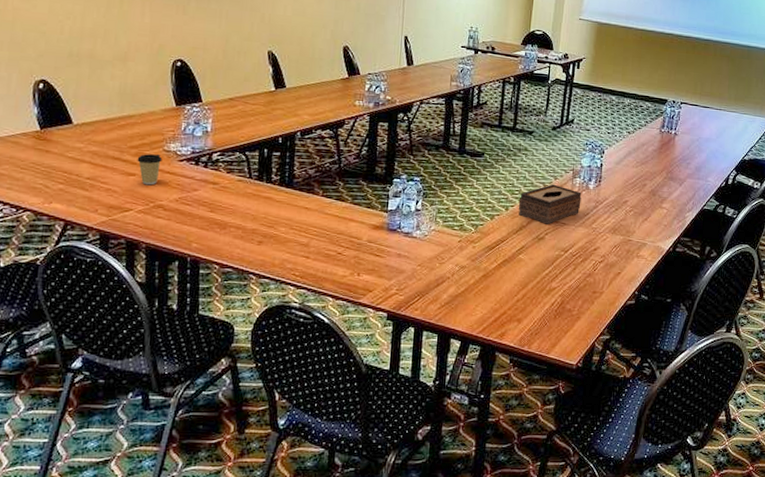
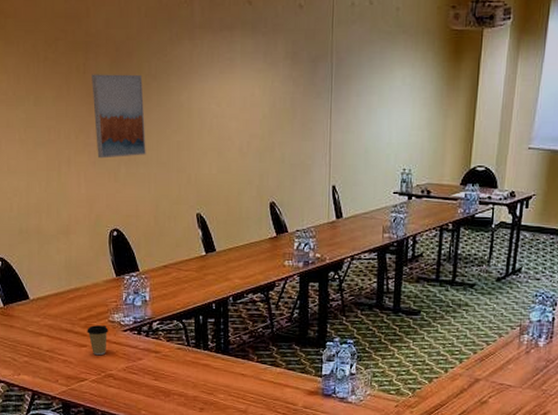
tissue box: present [518,184,582,225] -> none [458,342,530,387]

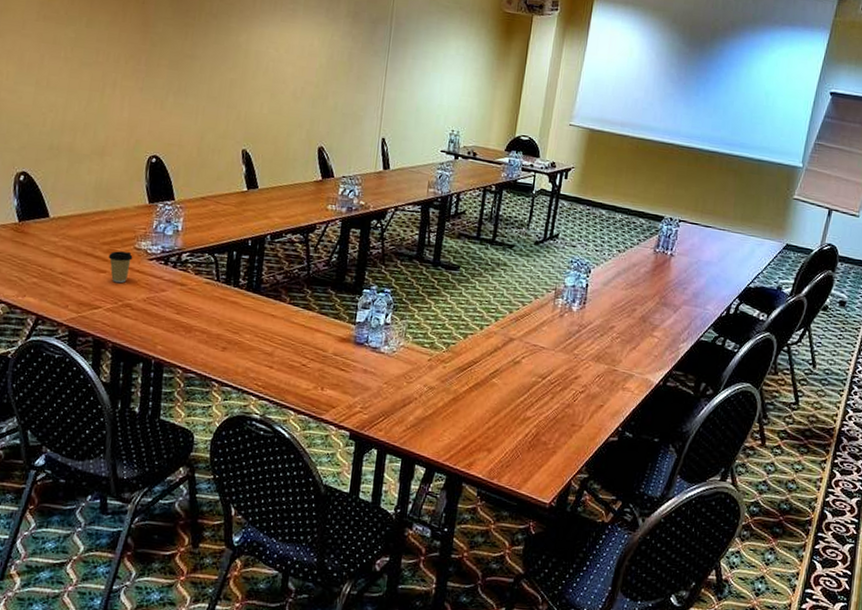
wall art: present [92,74,146,159] -> none [145,5,203,88]

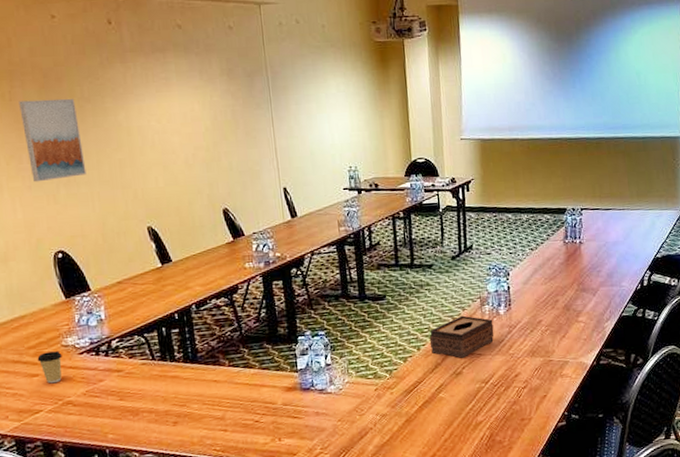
wall art: none [145,5,203,88] -> present [19,98,87,183]
tissue box: none [493,303,564,348] -> present [429,315,494,358]

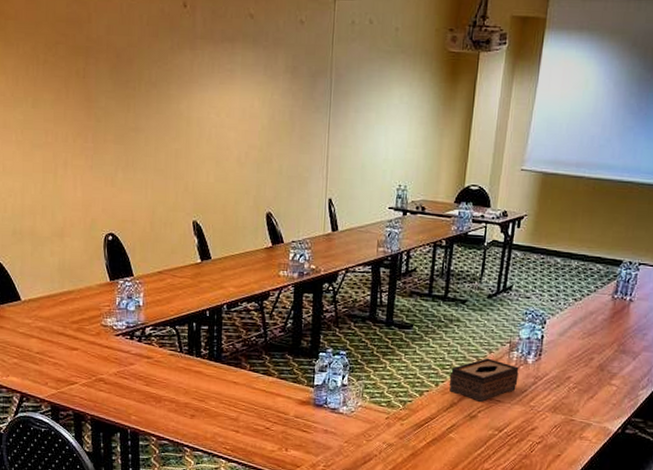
wall art: present [19,98,87,183] -> none [91,79,144,163]
coffee cup: present [37,351,63,384] -> none [78,329,101,360]

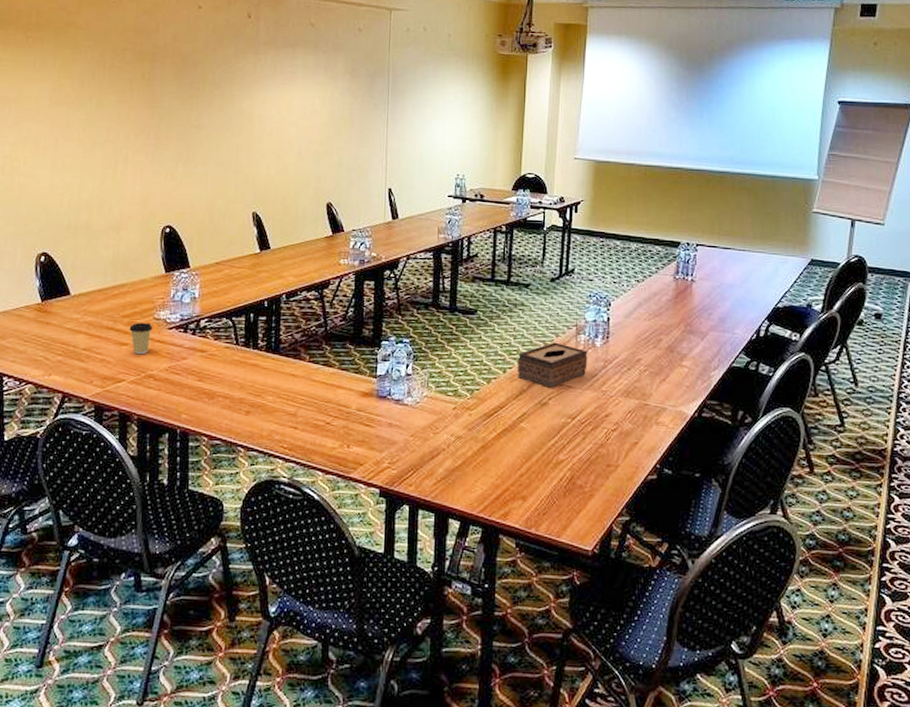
coffee cup: none [78,329,101,360] -> present [129,323,153,355]

